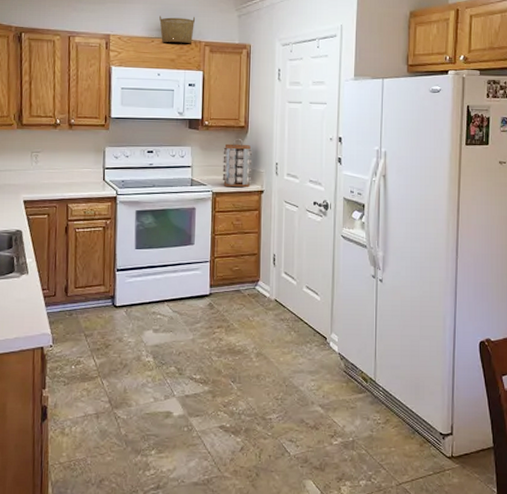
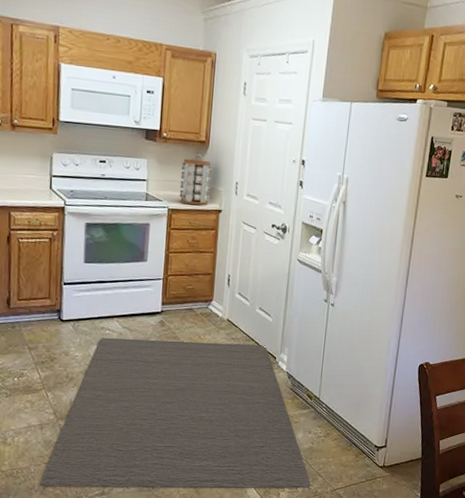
rug: none [96,323,374,483] -> present [39,338,311,489]
basket: present [159,16,196,45] -> none [116,10,157,48]

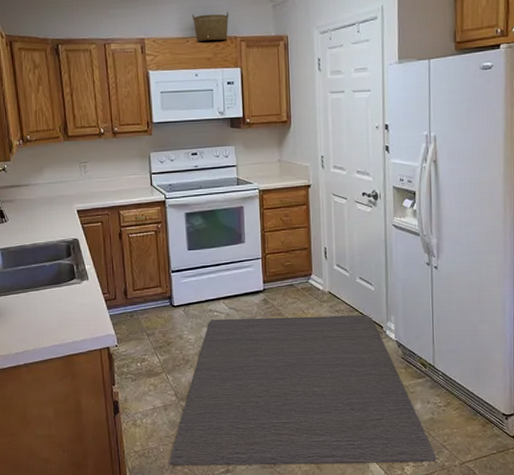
basket: none [116,10,157,48] -> present [192,12,229,44]
spice rack: present [179,153,213,206] -> none [267,133,297,184]

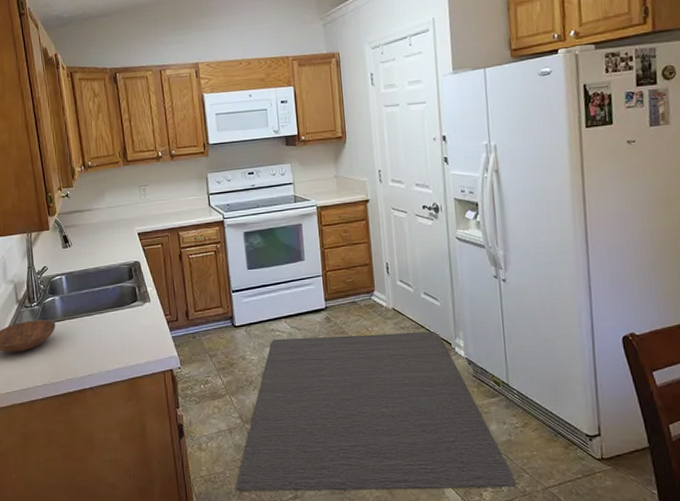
basket: present [192,12,229,44] -> none [244,33,280,65]

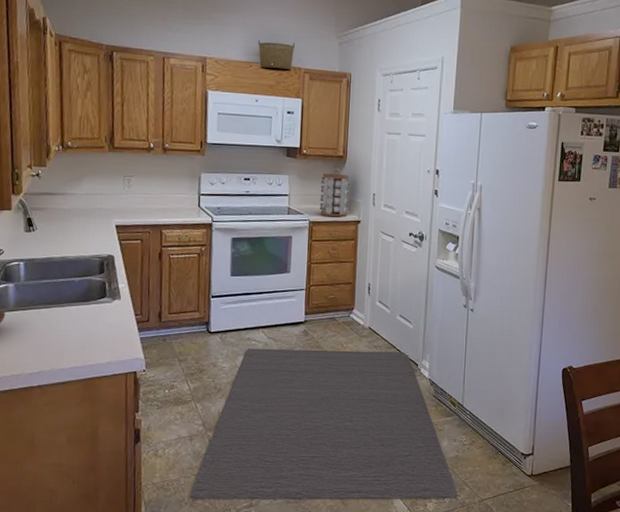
basket: none [244,33,280,65] -> present [258,40,296,72]
spice rack: none [323,149,355,200] -> present [319,167,351,218]

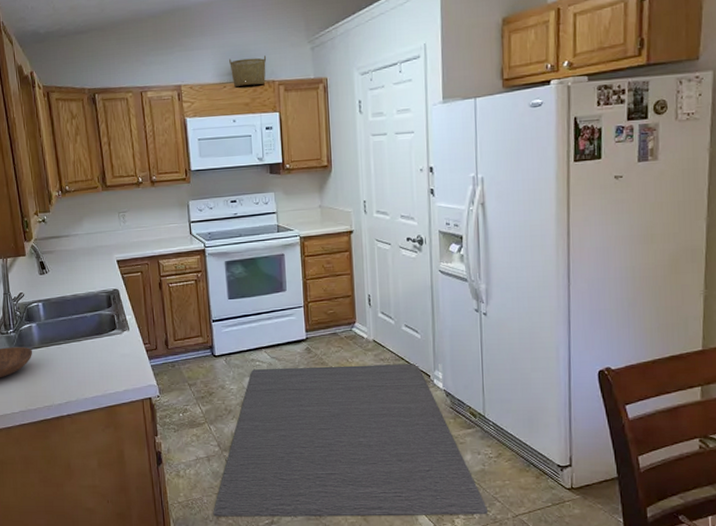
spice rack: present [319,167,351,218] -> none [307,178,339,230]

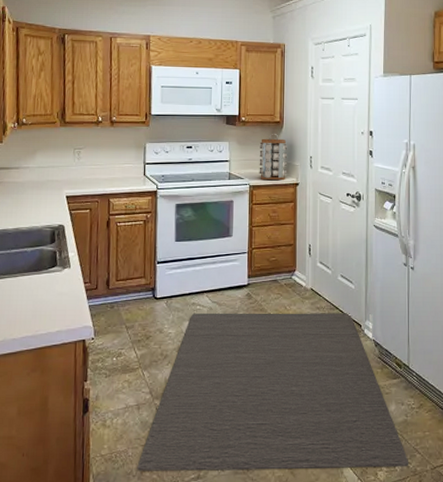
basket: present [229,56,267,89] -> none [197,17,232,45]
spice rack: none [307,178,339,230] -> present [259,133,288,181]

